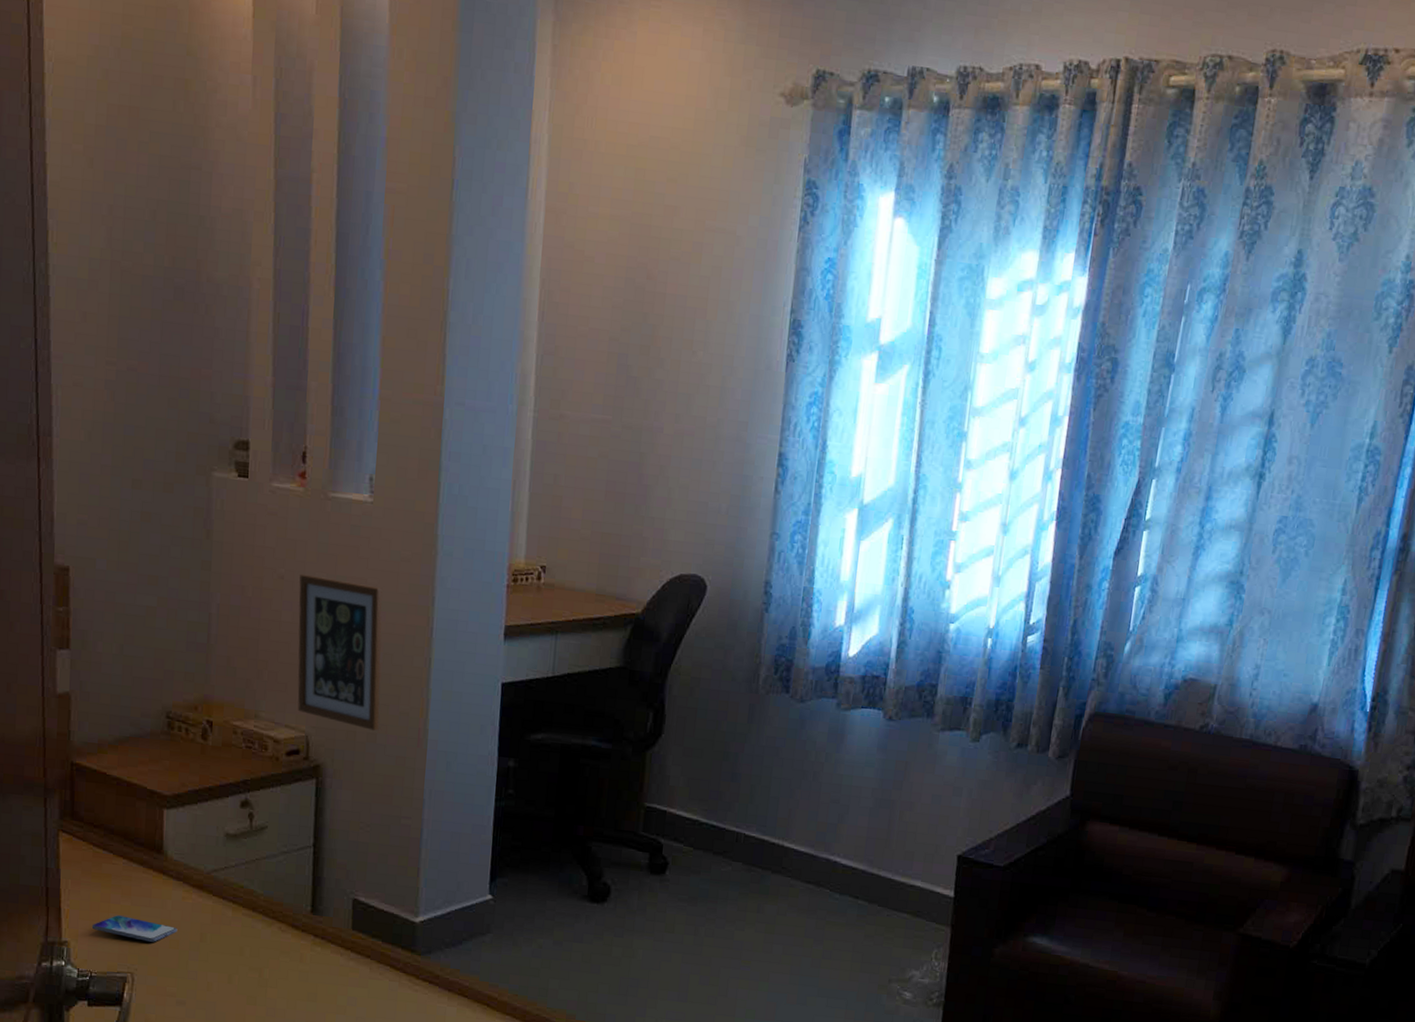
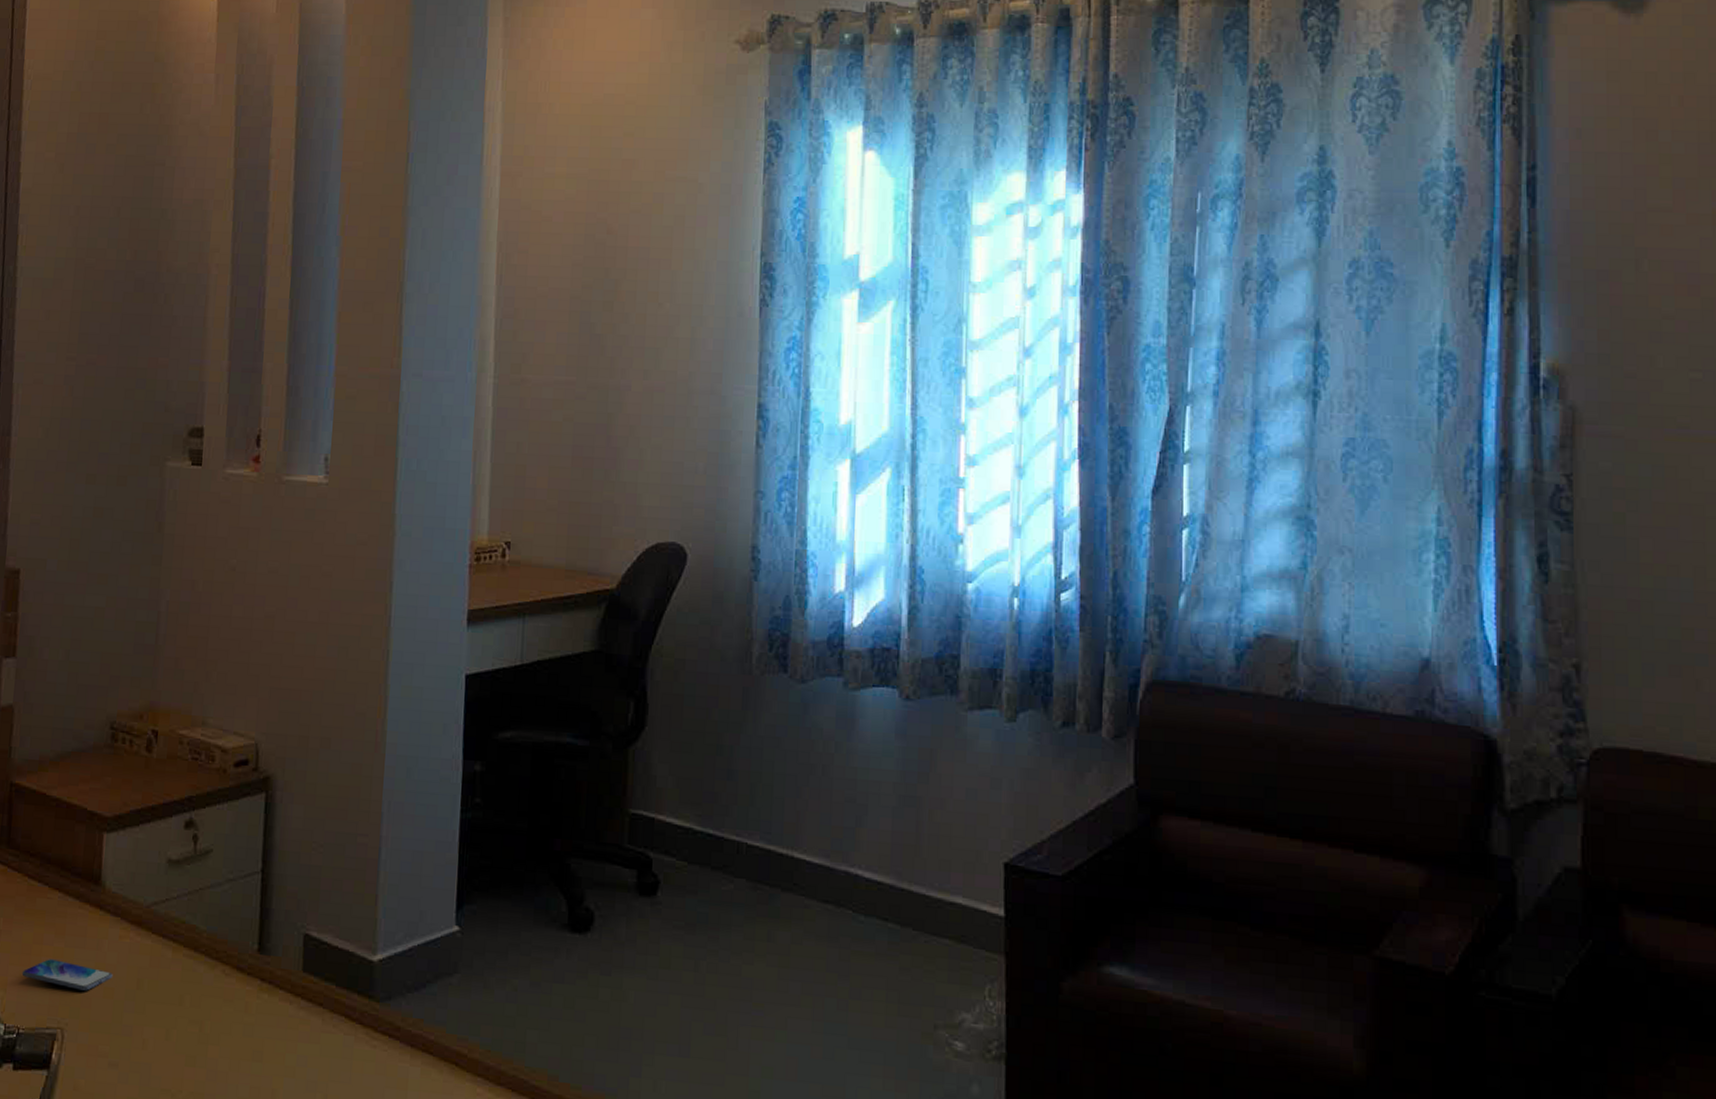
picture frame: present [297,574,383,731] -> none [247,564,338,735]

